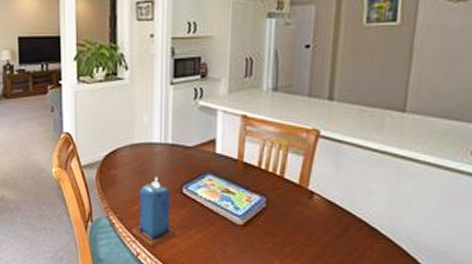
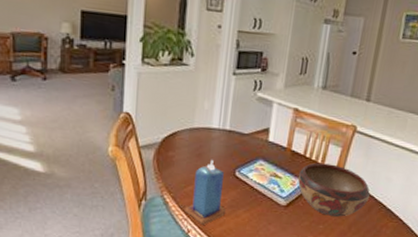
decorative bowl: none [253,175,345,237] -> present [297,162,370,217]

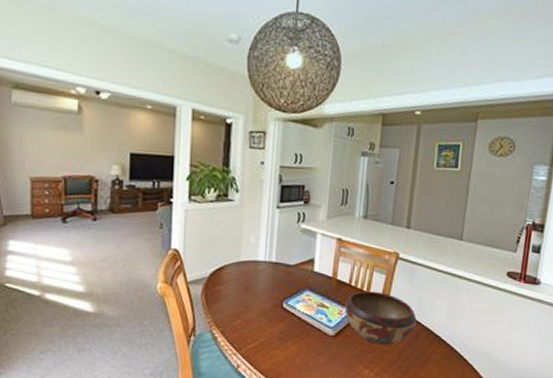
candle: present [183,160,227,225] -> none [232,293,276,359]

